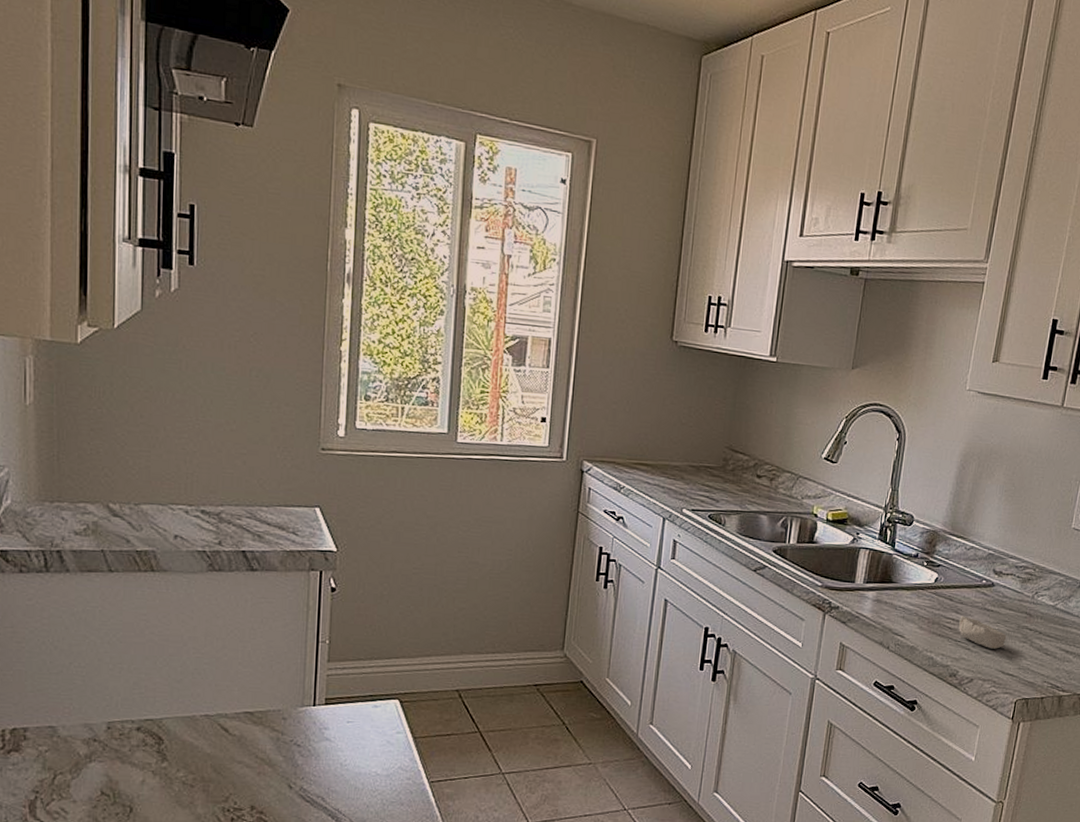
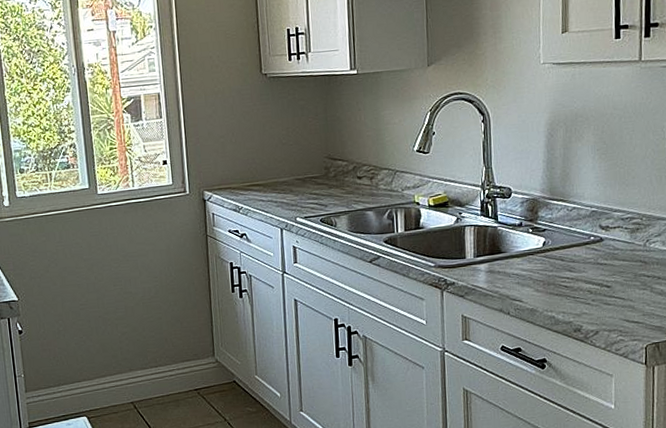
soap bar: present [959,616,1007,649] -> none [574,273,625,300]

